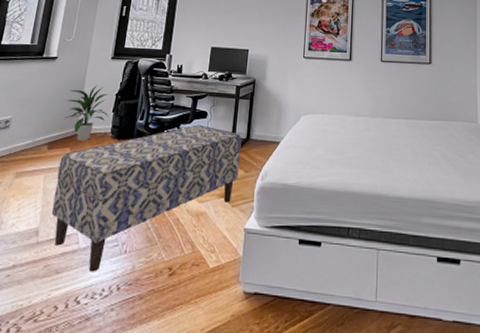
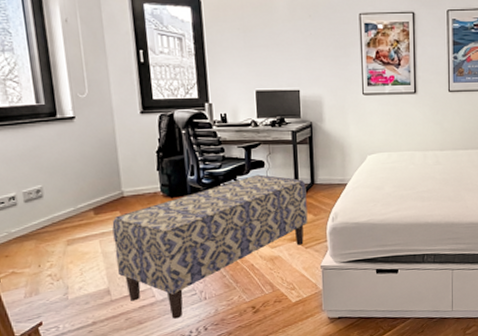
indoor plant: present [63,85,109,141] -> none [100,144,155,203]

